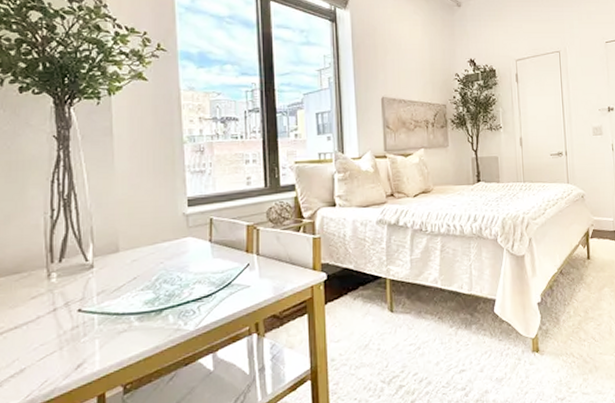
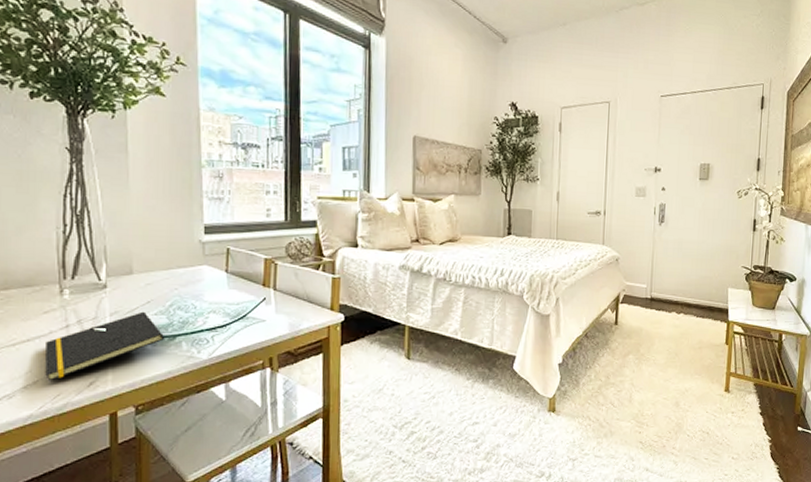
notepad: none [33,288,151,368] -> present [45,311,164,381]

